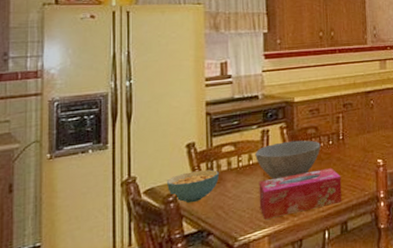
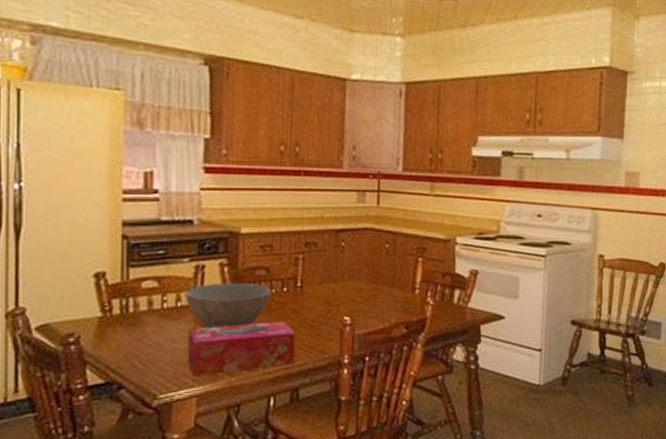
cereal bowl: present [166,169,219,204] -> none [66,308,136,348]

